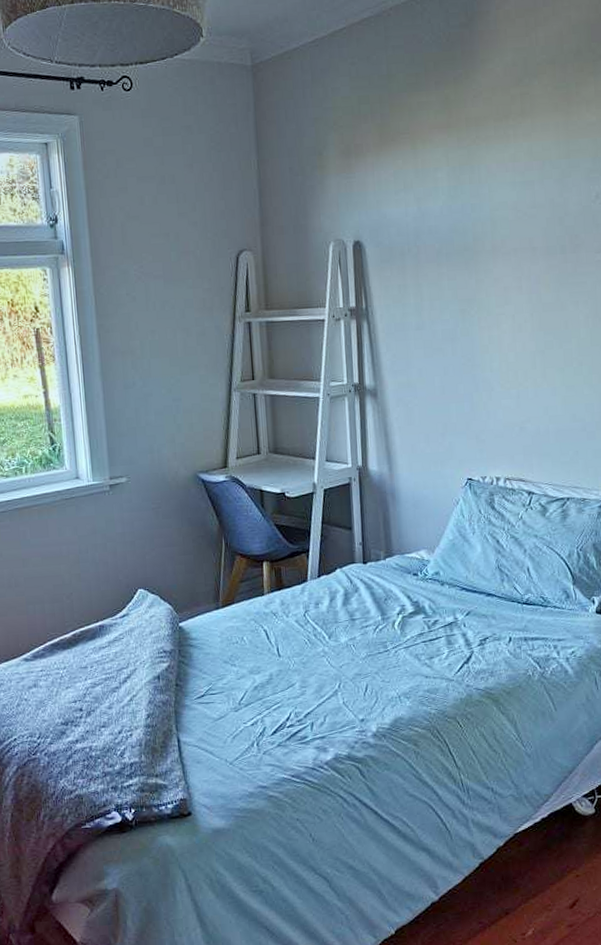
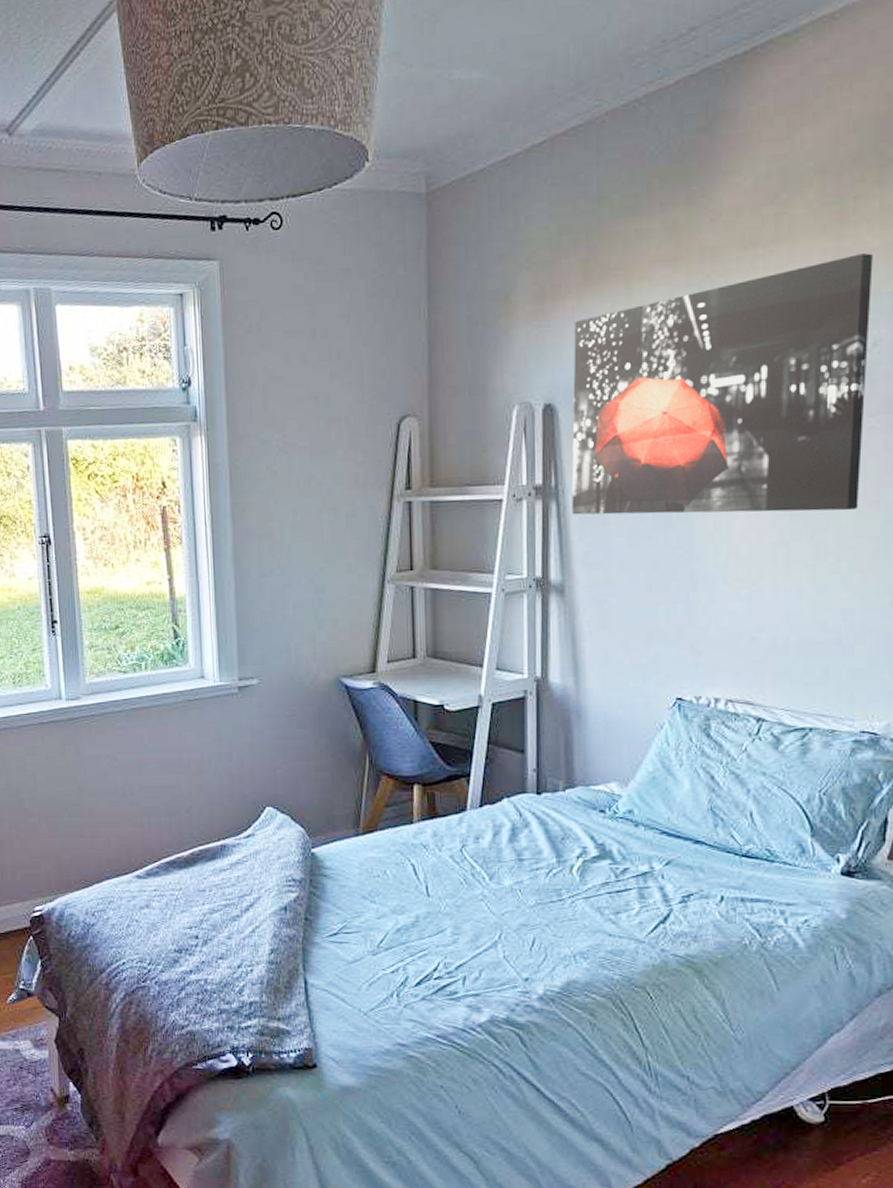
wall art: none [374,127,593,332] -> present [571,253,873,515]

